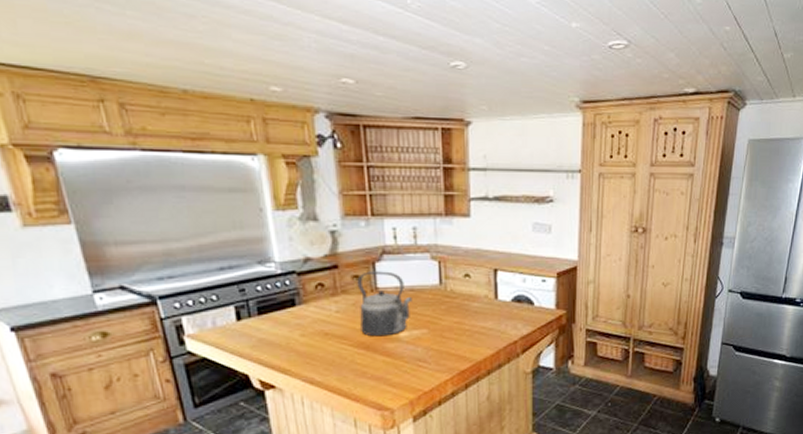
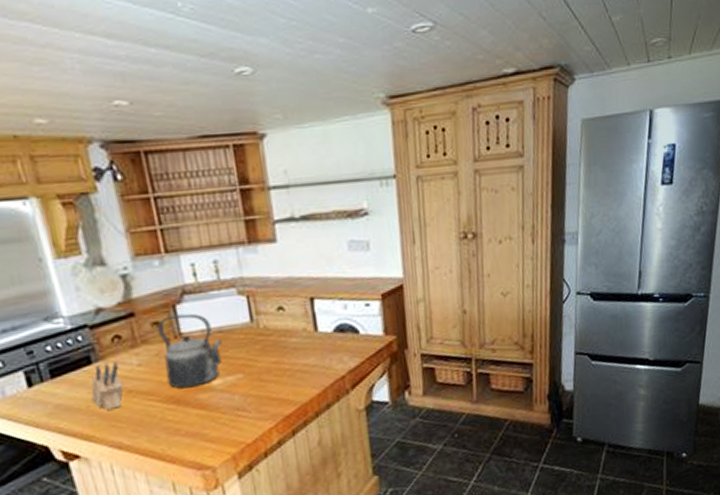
knife block: none [292,307,321,348] -> present [91,362,124,410]

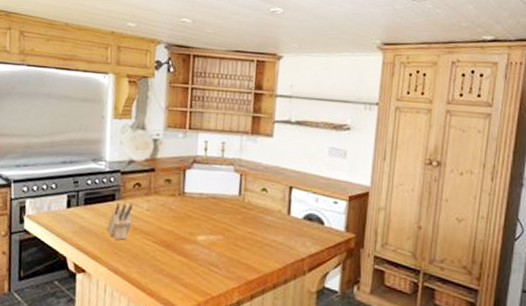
kettle: present [157,313,223,389] -> none [165,177,213,238]

